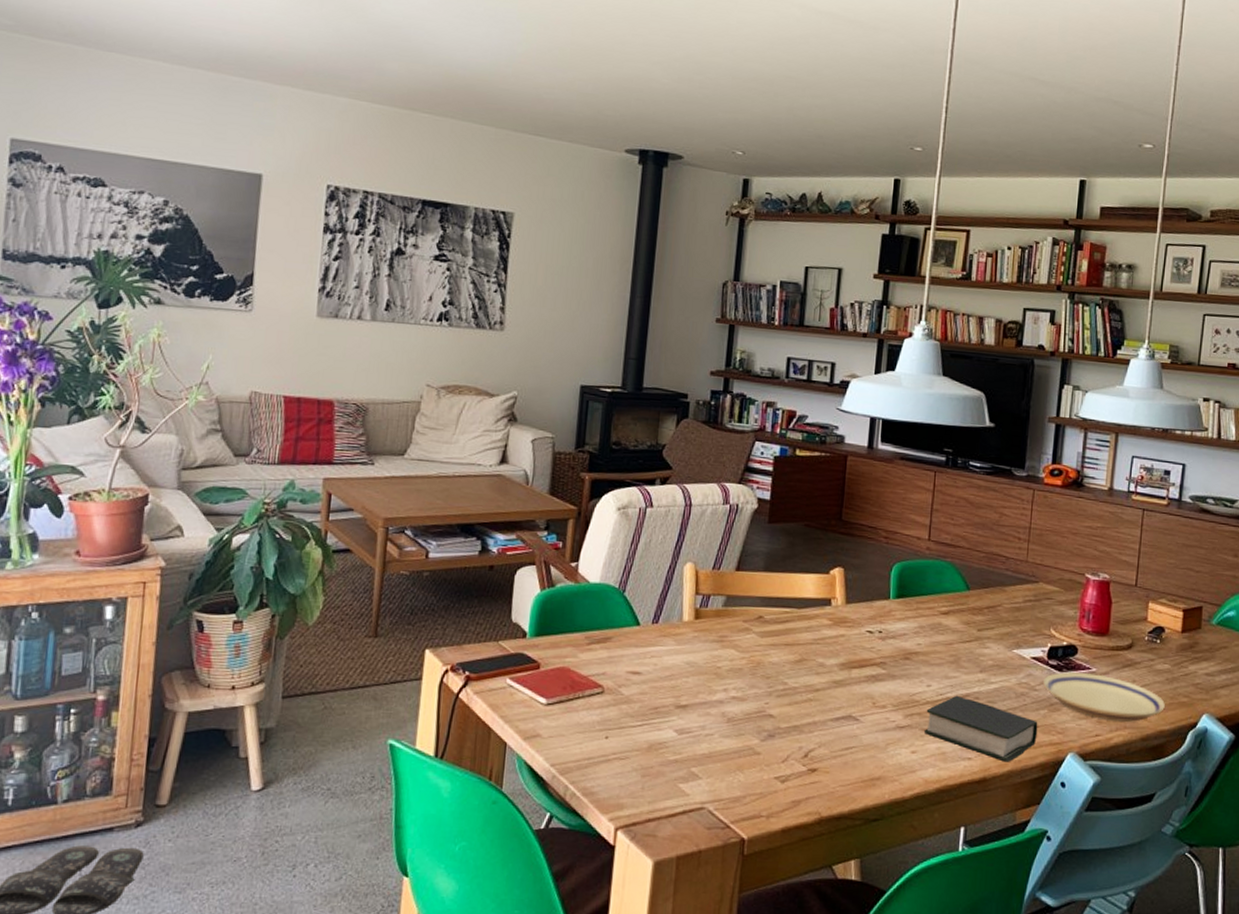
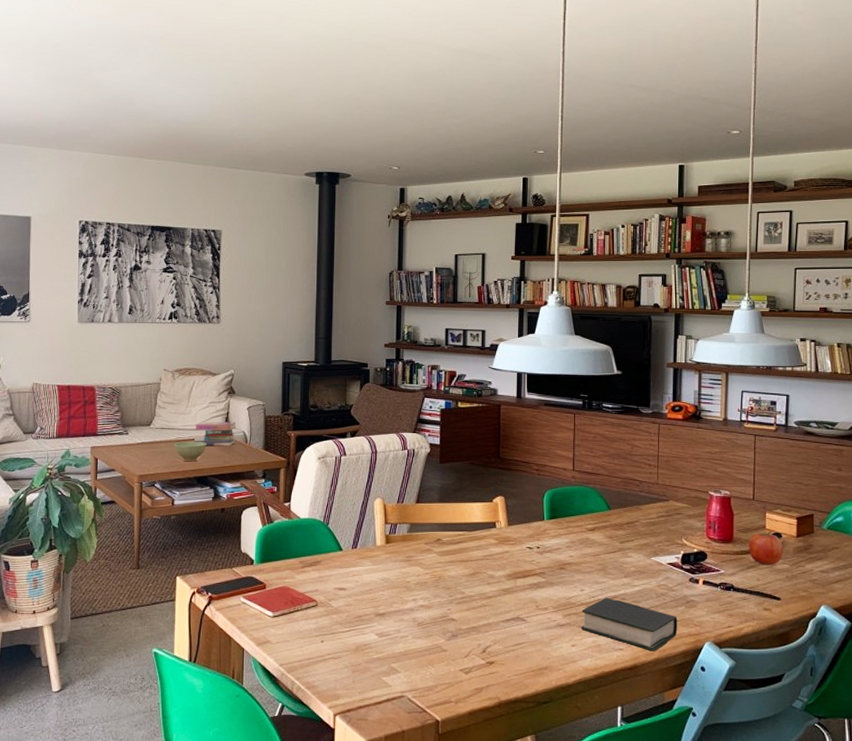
bowl: none [433,478,476,505] -> present [173,442,207,462]
books: none [459,453,516,489] -> present [193,421,236,447]
plate: present [1043,672,1165,722] -> none [679,574,787,614]
fruit: none [1125,623,1166,665] -> present [748,530,784,565]

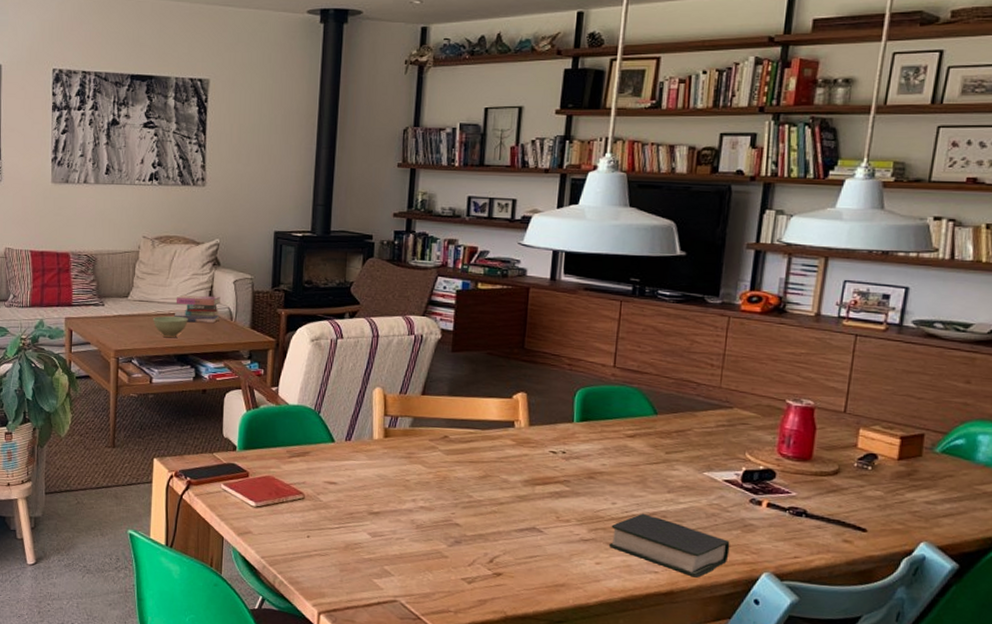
fruit: present [748,530,784,565] -> none [831,450,879,491]

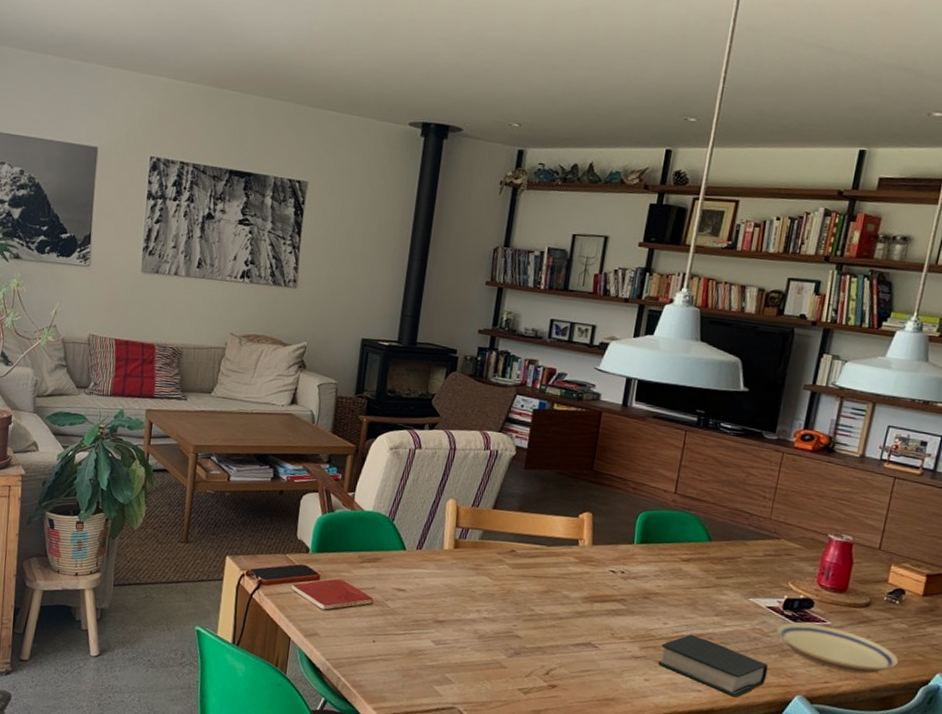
bowl: present [152,316,188,338] -> none [234,414,270,437]
books: present [174,294,220,324] -> none [256,394,304,426]
plate: none [736,495,876,546] -> present [777,622,898,674]

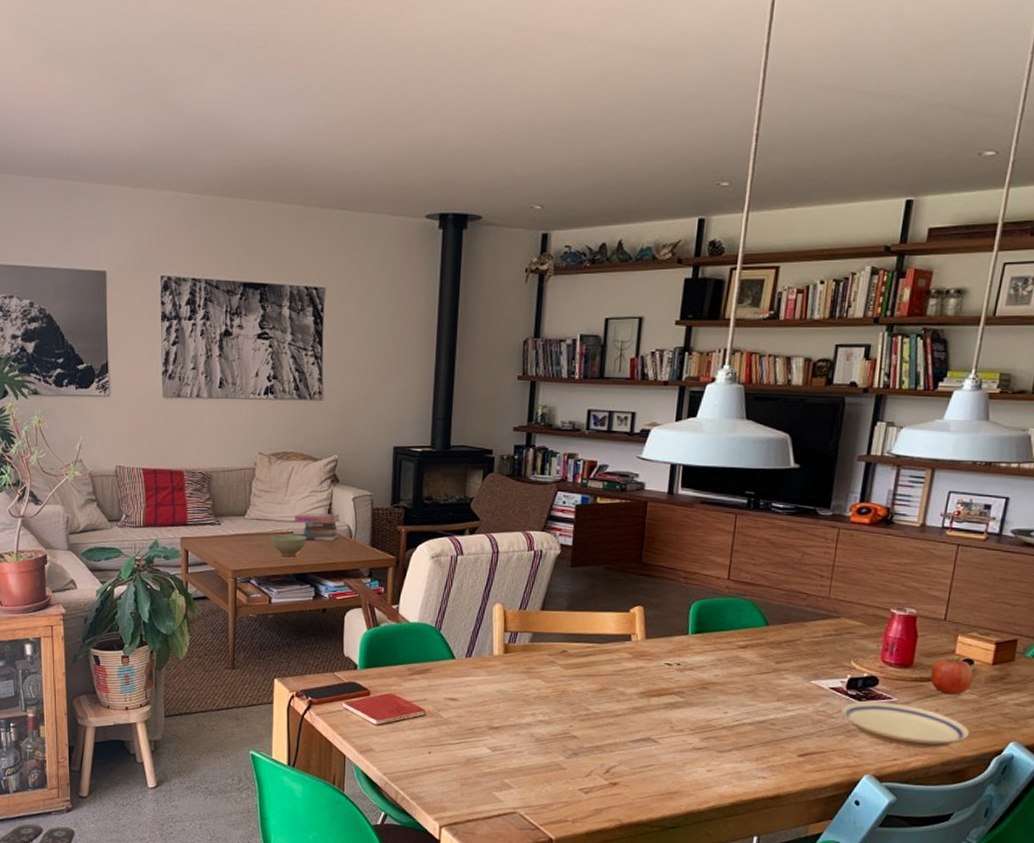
bowl: none [234,414,270,437] -> present [270,535,307,557]
books: none [256,394,304,426] -> present [292,512,339,542]
book: present [658,634,769,698] -> none [720,721,834,782]
fruit: none [863,585,905,623] -> present [930,656,974,695]

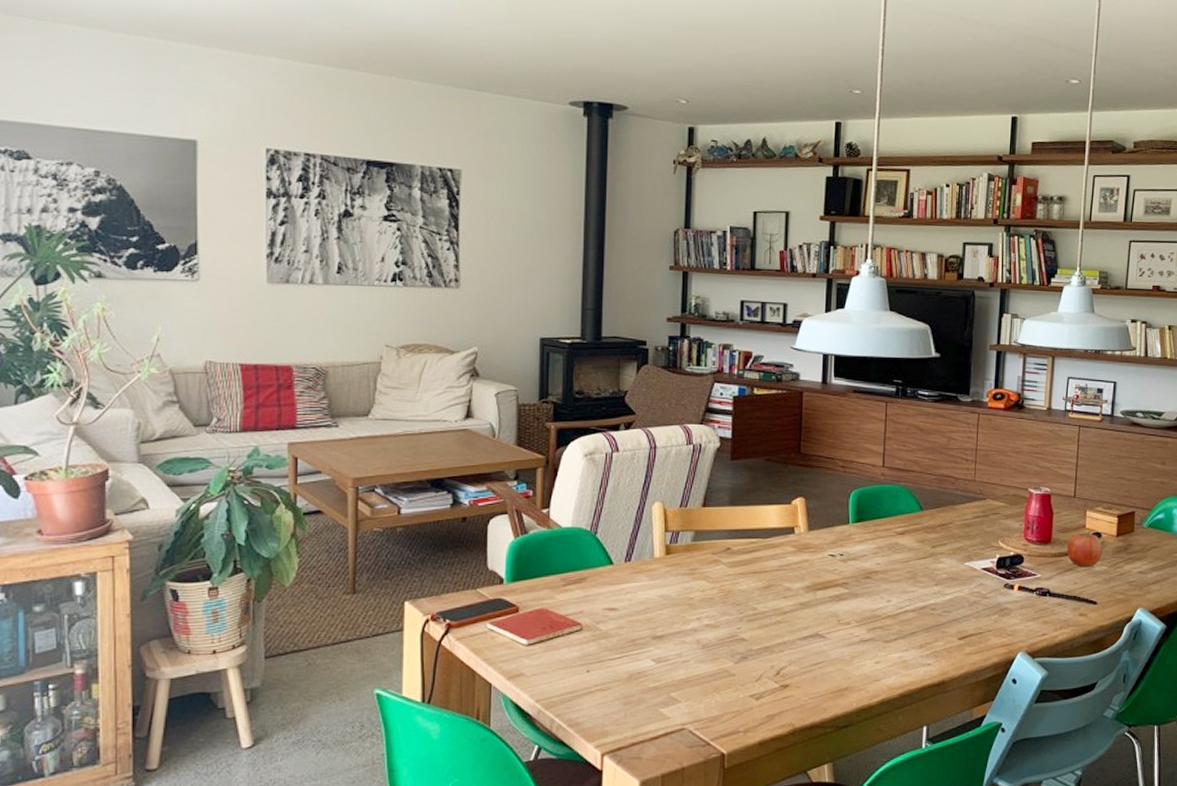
bowl: present [270,535,307,557] -> none [399,436,443,461]
books: present [292,512,339,542] -> none [425,410,480,442]
plate: present [841,701,969,748] -> none [993,579,1103,621]

